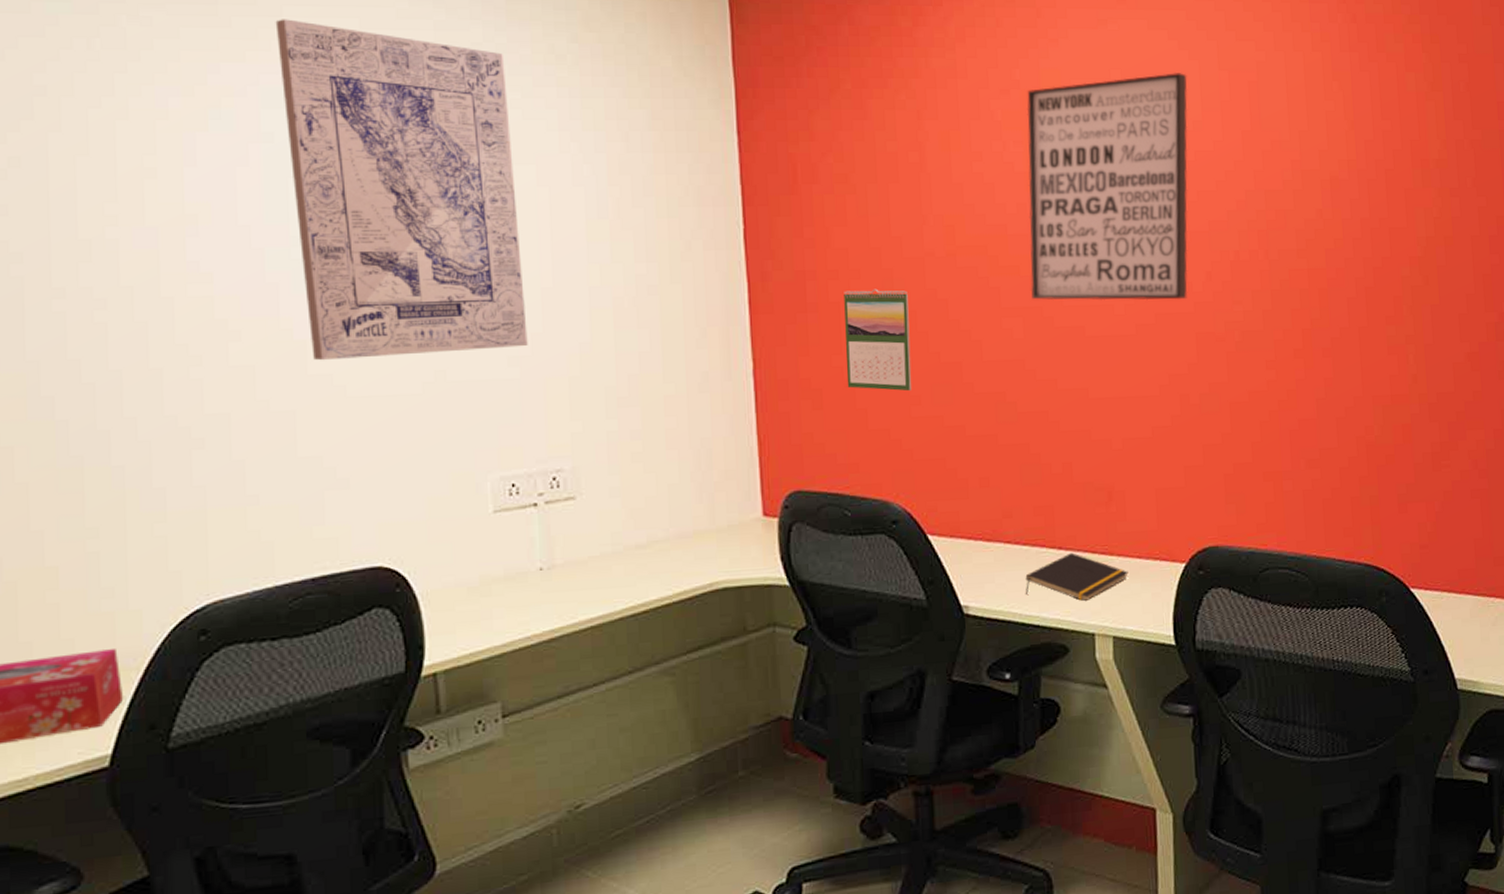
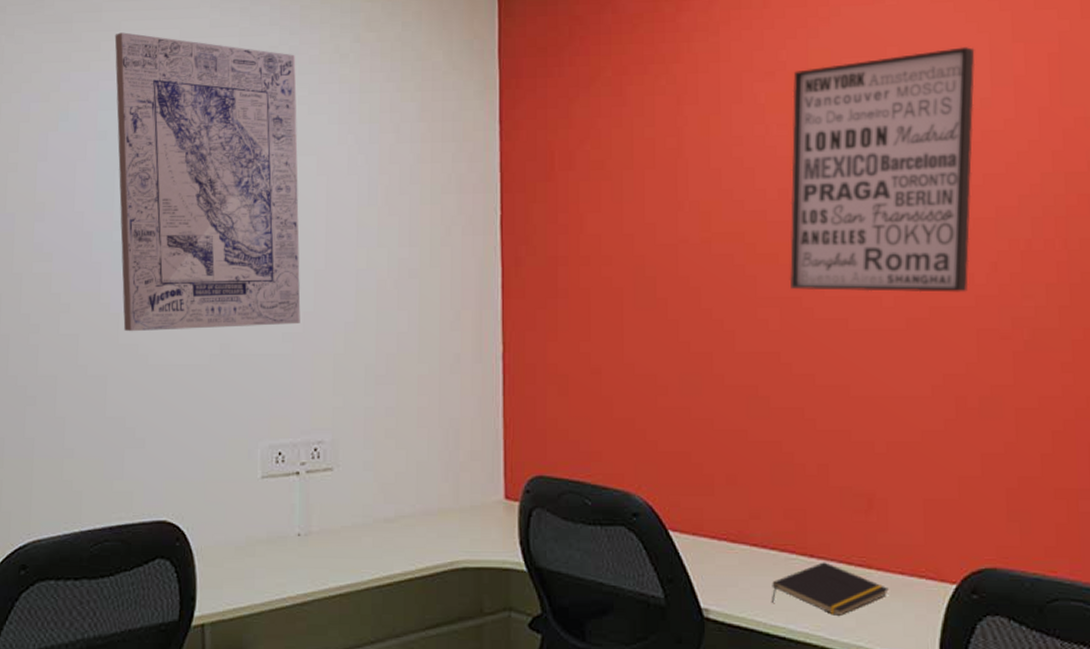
calendar: present [844,288,912,392] -> none [593,275,660,381]

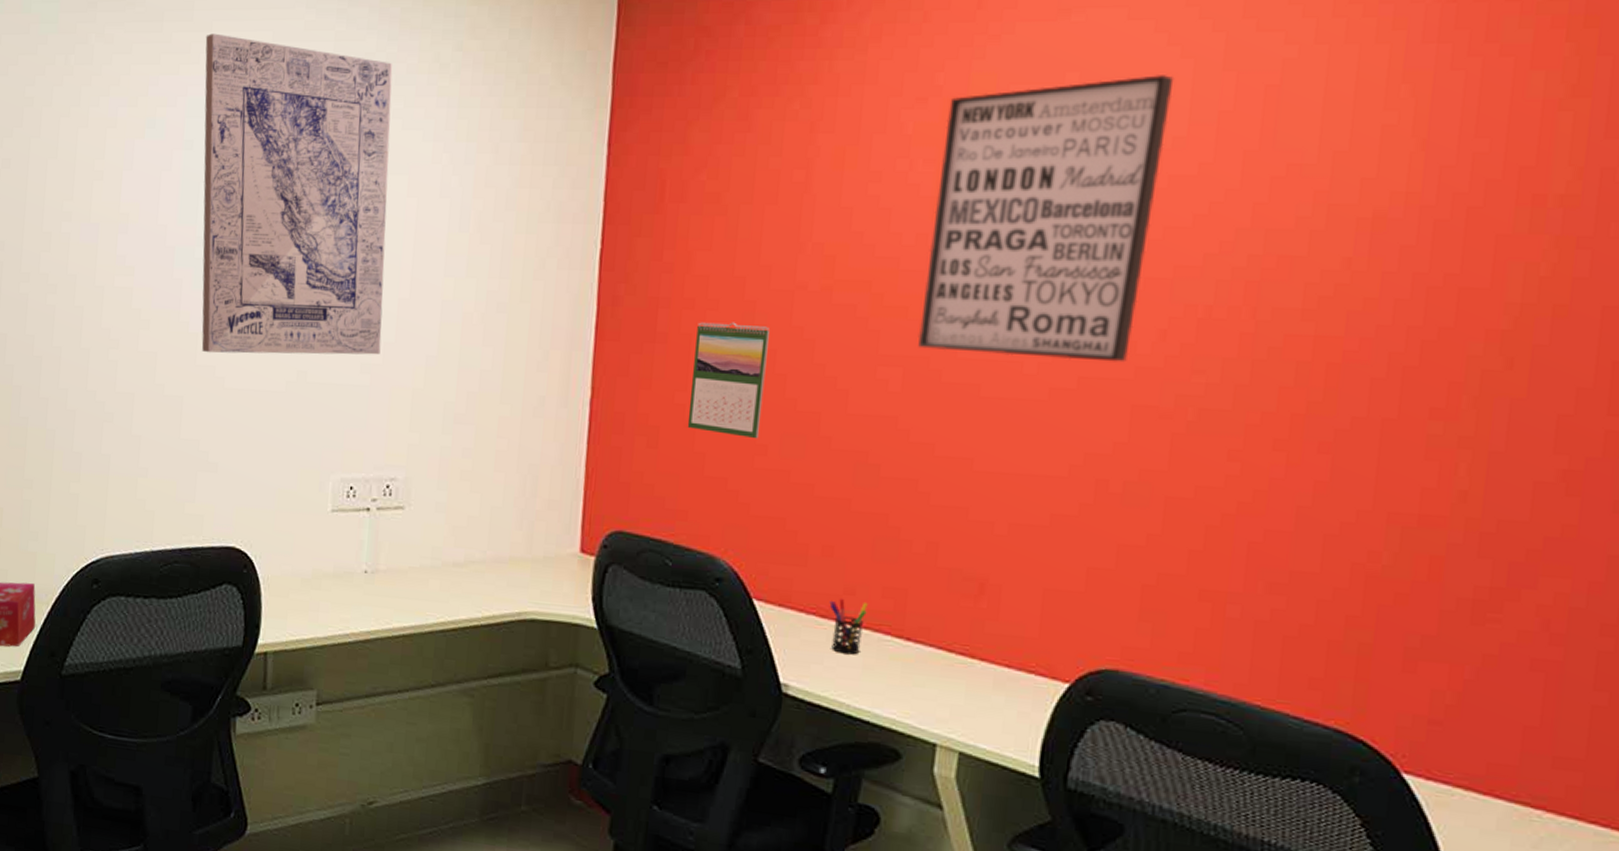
calendar: none [593,275,660,381] -> present [687,322,771,439]
pen holder: none [738,522,772,575] -> present [829,598,868,655]
notepad: present [771,562,889,616] -> none [857,646,991,705]

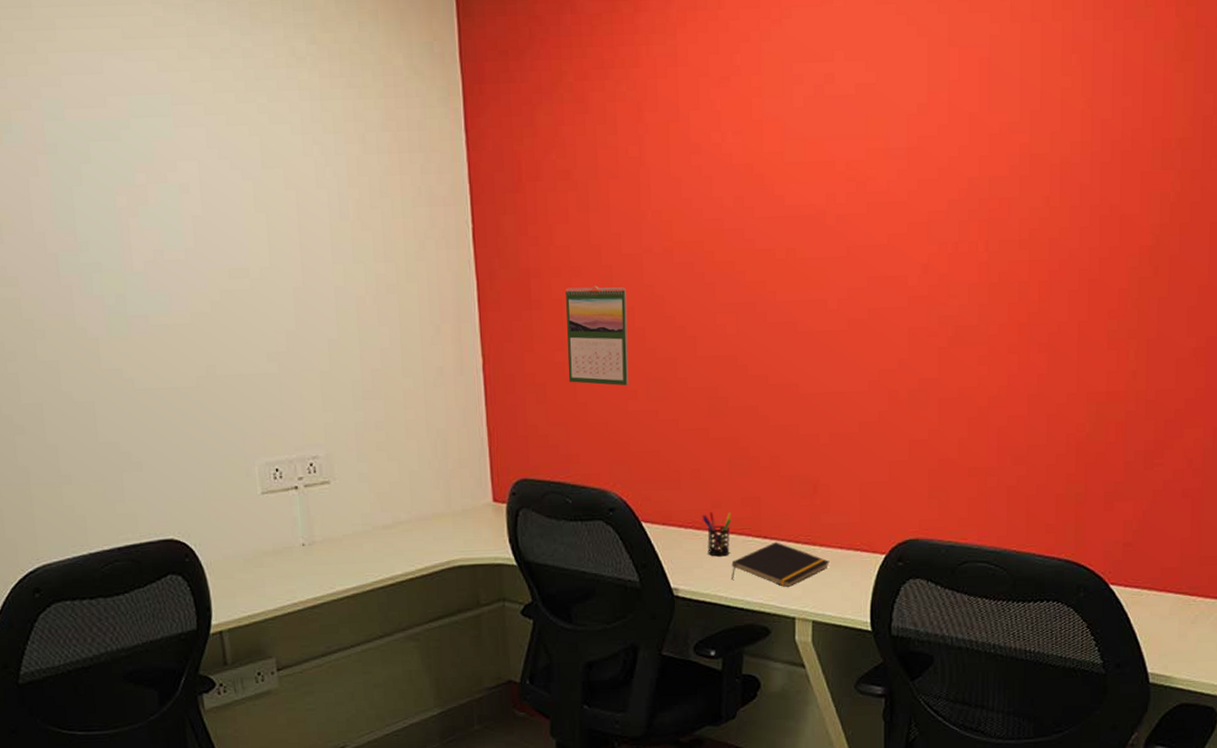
wall art: present [201,33,393,355] -> none [50,31,284,357]
notepad: none [857,646,991,705] -> present [731,542,830,587]
wall art: present [917,75,1174,363] -> none [744,51,914,296]

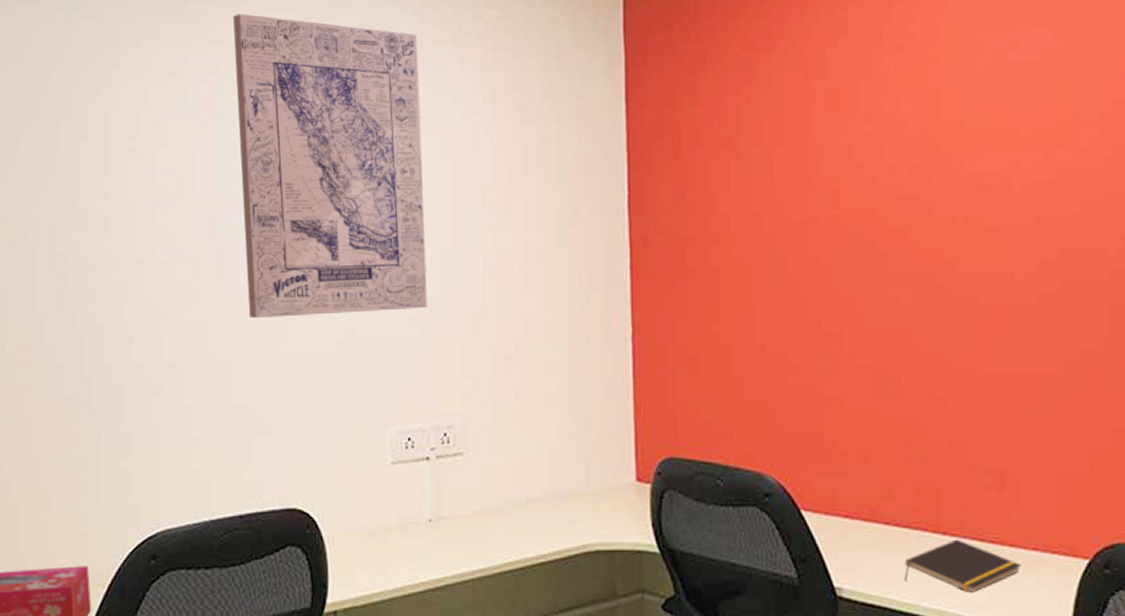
wall art: none [50,31,284,357] -> present [232,13,427,319]
calendar: present [566,285,629,386] -> none [723,254,790,360]
pen holder: present [702,511,732,557] -> none [870,501,905,553]

